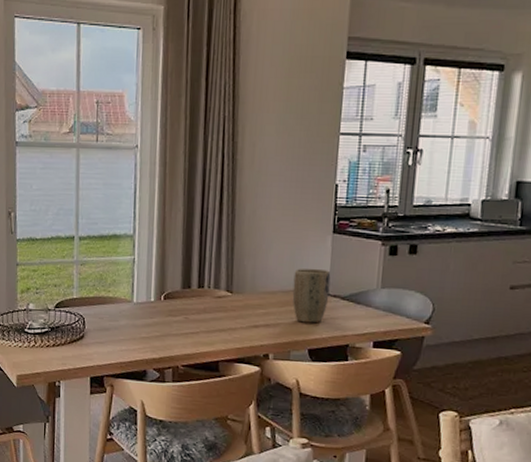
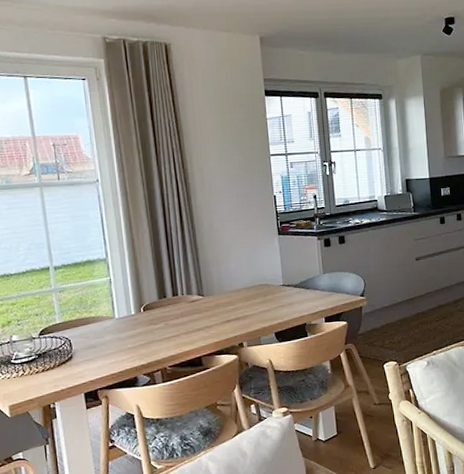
plant pot: present [292,268,331,324] -> none [252,265,284,312]

